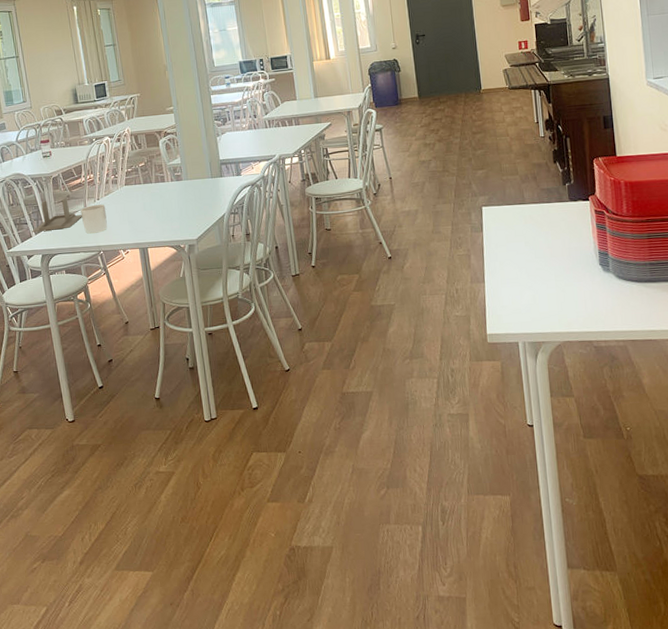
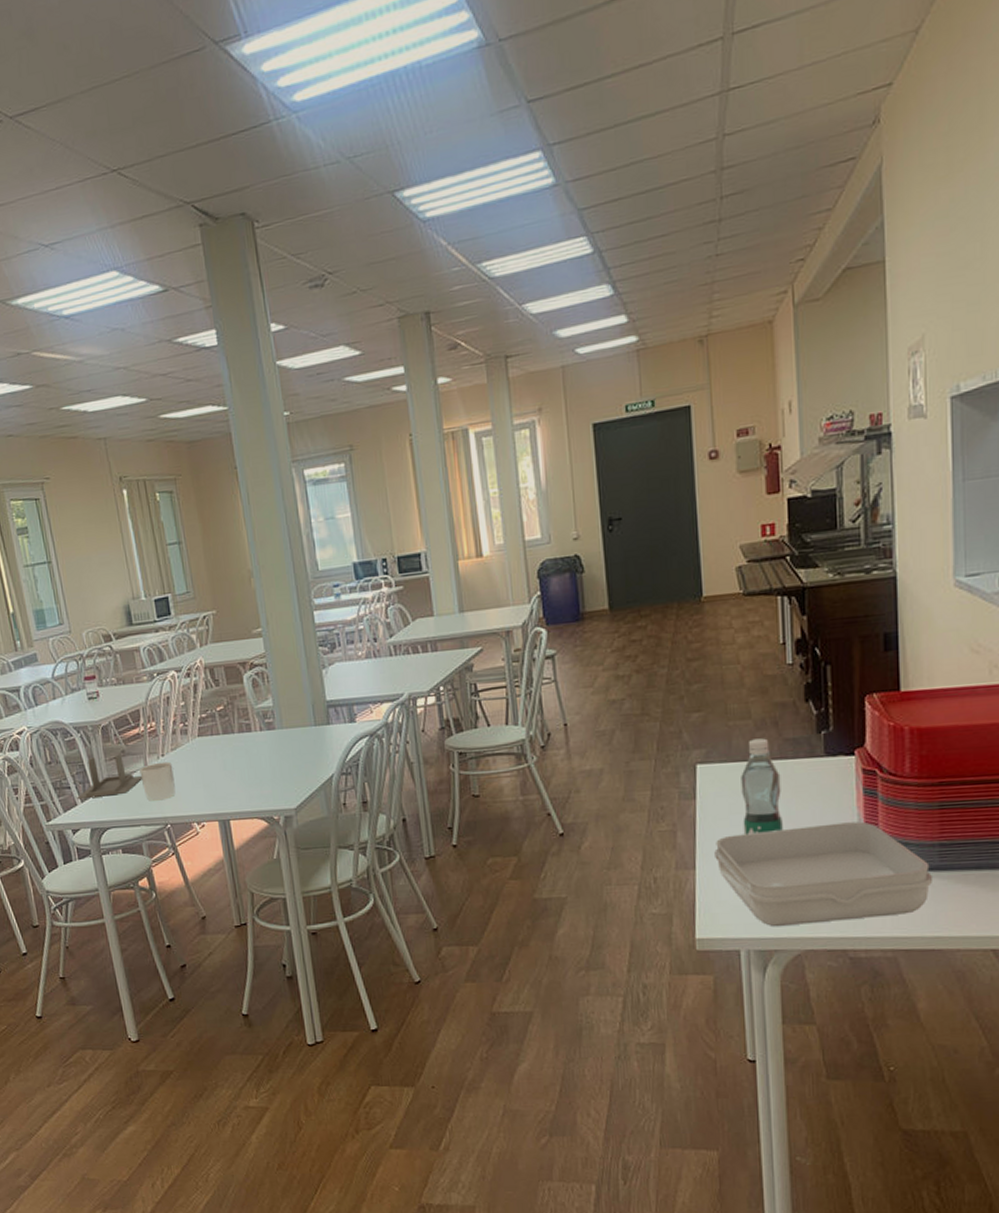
baking dish: none [497,247,647,325] -> present [714,821,934,927]
bottle: none [513,188,544,258] -> present [741,738,783,835]

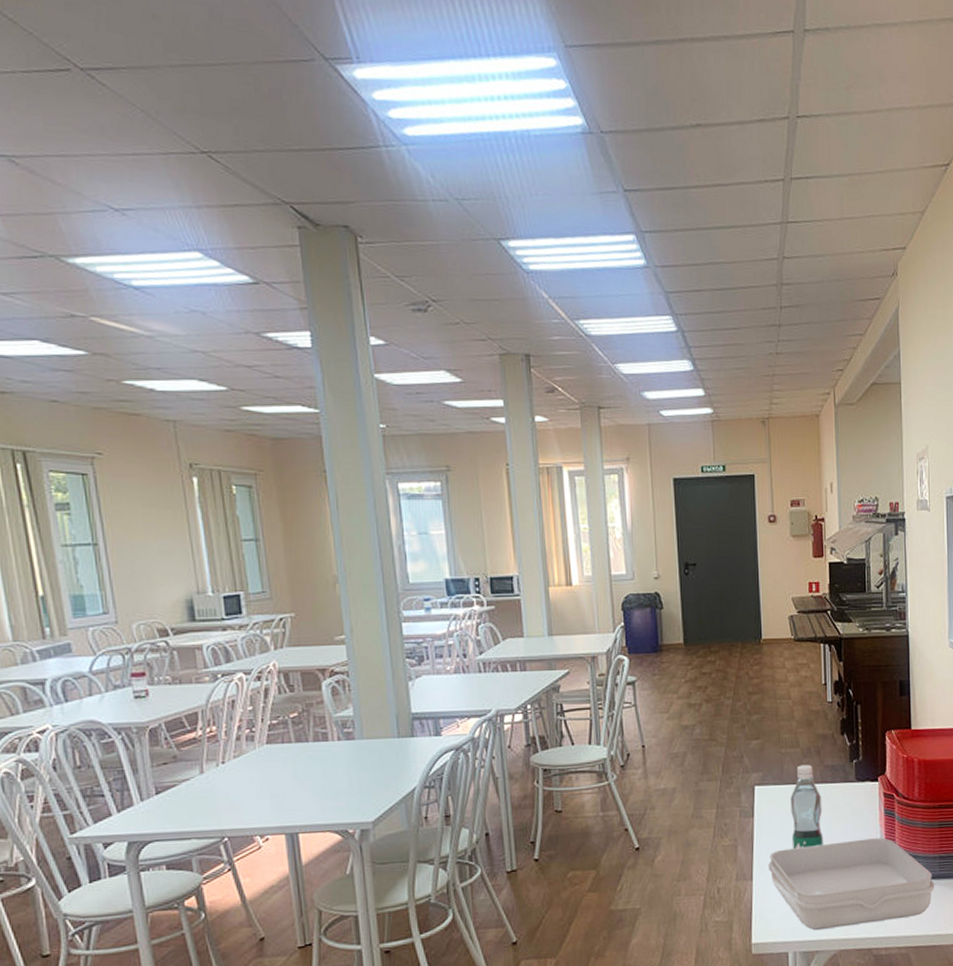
napkin holder: present [77,754,142,800] -> none [112,759,196,810]
mug: present [139,761,176,802] -> none [194,769,236,813]

